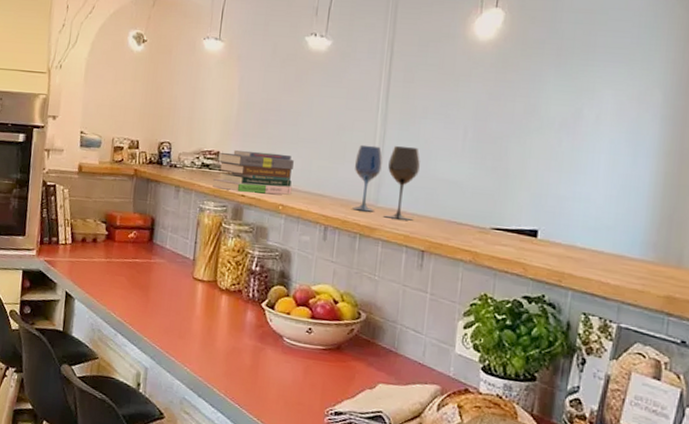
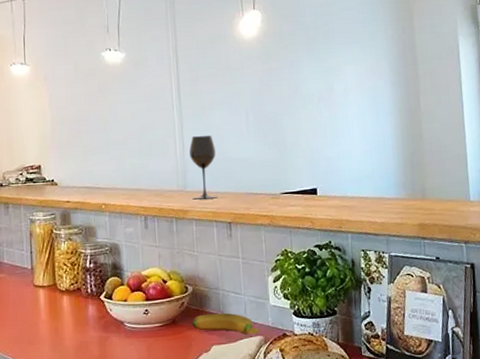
books: present [213,150,294,195] -> none [39,158,111,200]
wineglass: present [352,144,383,212] -> none [161,139,184,198]
banana: none [359,346,437,382] -> present [192,312,259,334]

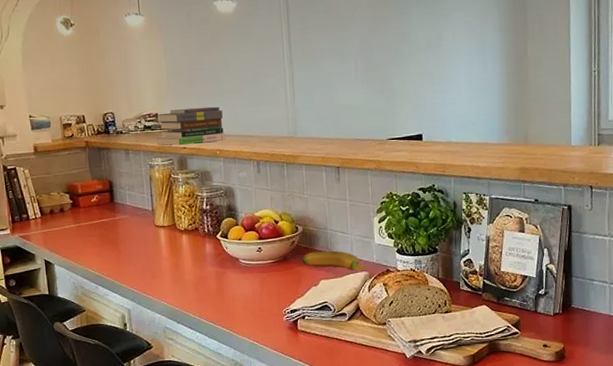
books: none [39,158,111,200] -> present [157,106,225,146]
wineglass: present [189,136,217,200] -> none [300,84,326,146]

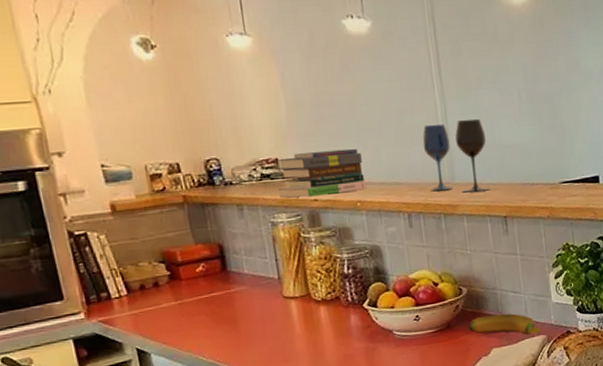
wineglass: none [272,87,295,144] -> present [422,123,452,192]
wineglass: none [300,84,326,146] -> present [455,119,490,193]

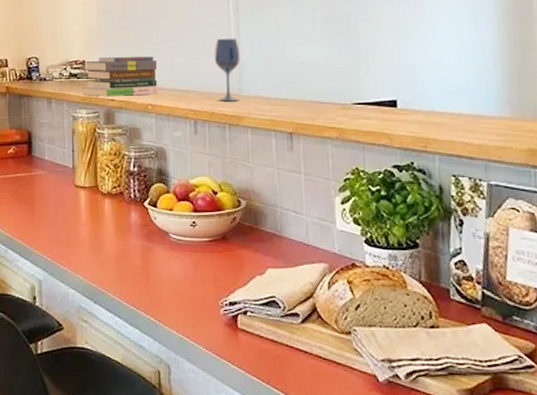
wineglass: present [455,119,490,193] -> none [246,36,277,105]
banana: present [468,313,542,335] -> none [244,232,323,260]

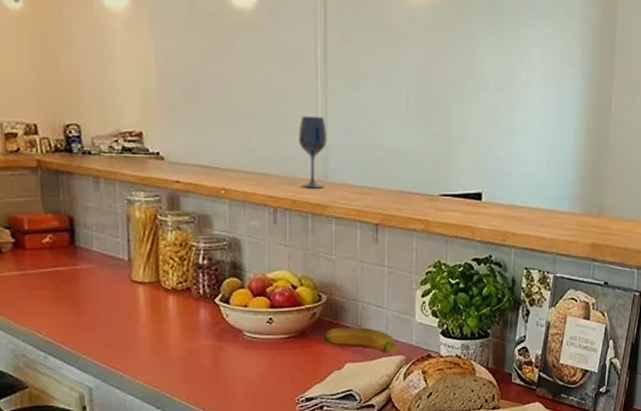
books: present [83,56,159,97] -> none [139,129,233,179]
banana: none [244,232,323,260] -> present [324,327,401,353]

